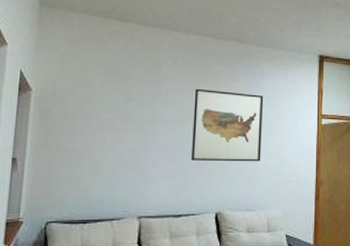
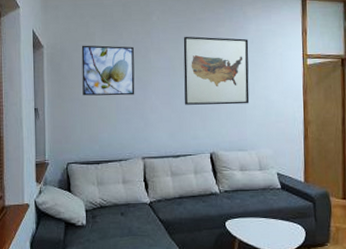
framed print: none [74,90,139,148] -> present [81,45,135,96]

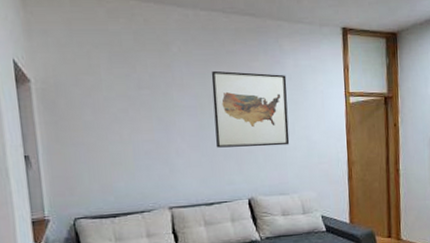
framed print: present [81,45,135,96] -> none [82,79,156,140]

